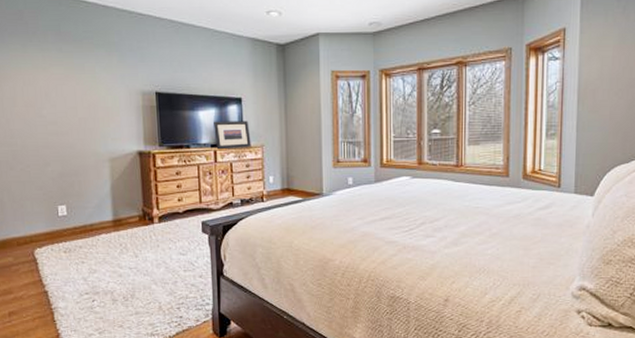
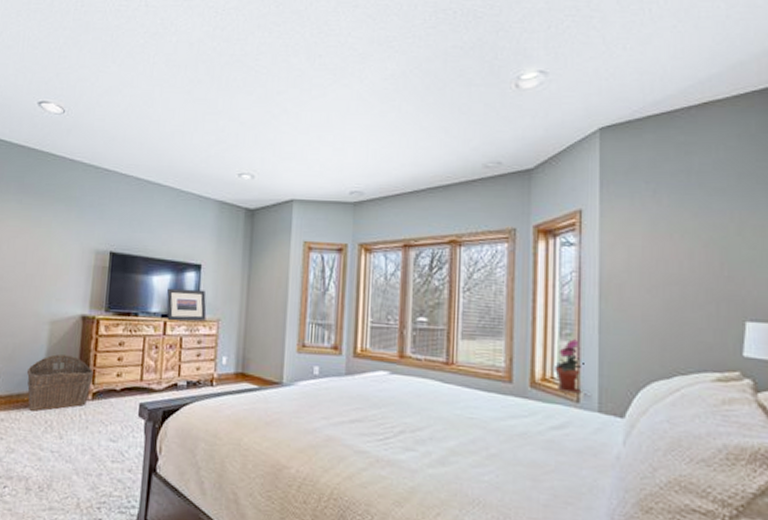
wicker basket: none [96,187,157,238] -> present [27,354,93,413]
potted plant: none [542,138,565,181] -> present [555,339,584,394]

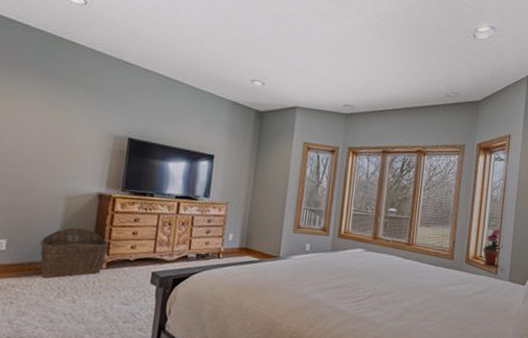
picture frame: present [166,288,207,322] -> none [180,173,217,204]

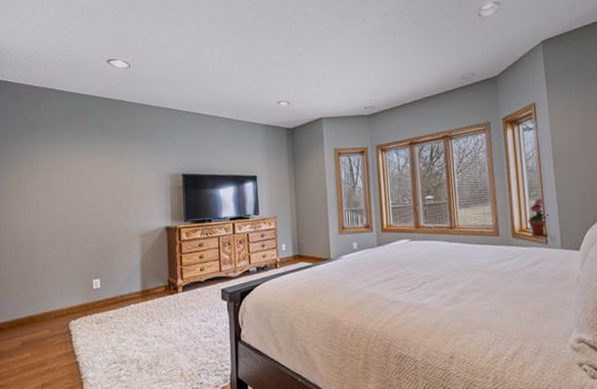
wicker basket: present [40,227,108,279] -> none [127,259,181,308]

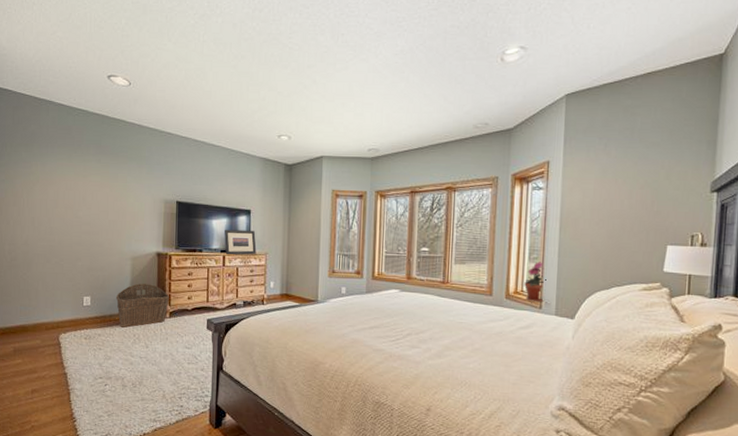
wicker basket: none [127,259,181,308] -> present [116,283,169,329]
picture frame: none [232,195,266,222] -> present [224,229,257,255]

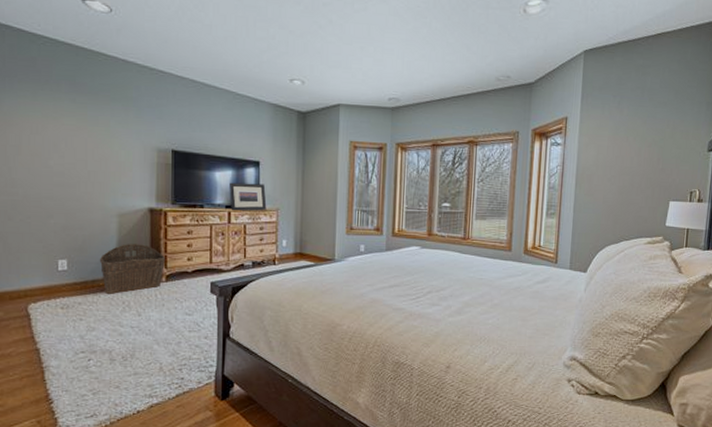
potted plant: present [524,262,546,303] -> none [541,217,562,257]

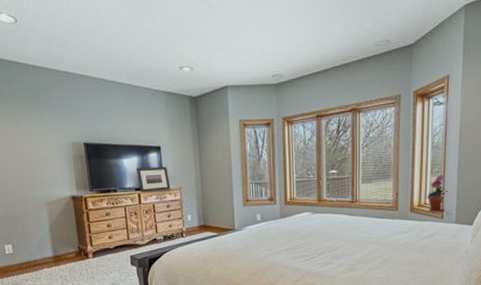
wicker basket: present [100,244,165,295] -> none [37,227,91,272]
potted plant: none [541,217,562,257] -> present [427,175,447,213]

